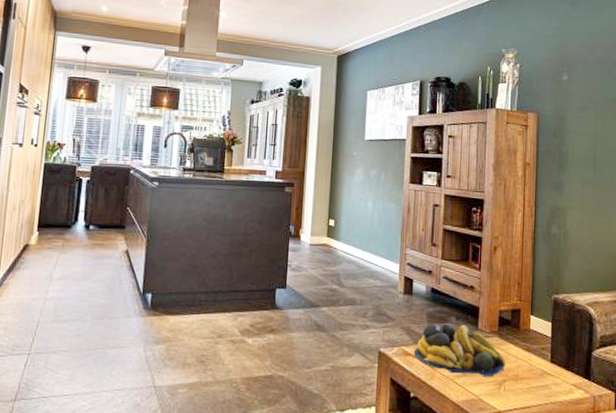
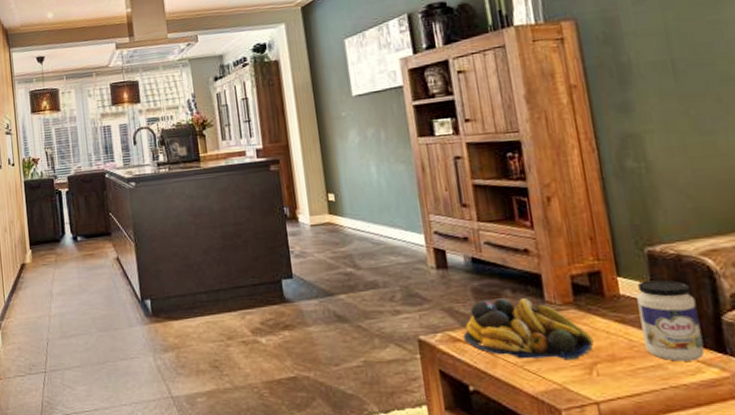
jar: none [540,320,578,384] -> present [636,280,705,362]

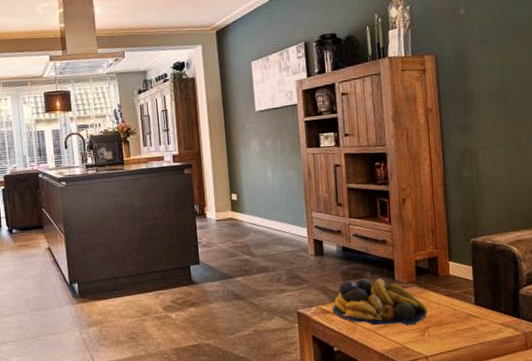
jar: present [636,280,705,362] -> none [461,263,505,325]

